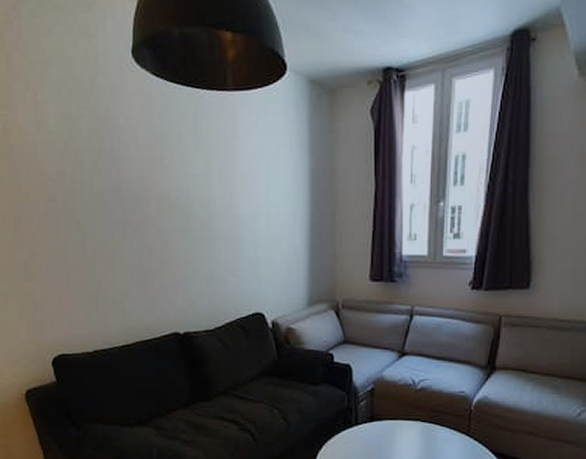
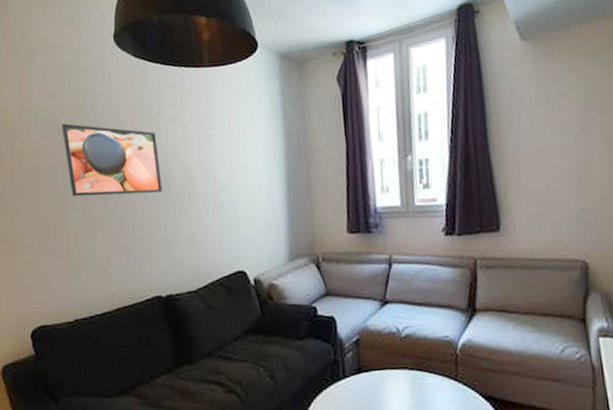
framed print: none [78,146,182,227] -> present [61,123,163,197]

